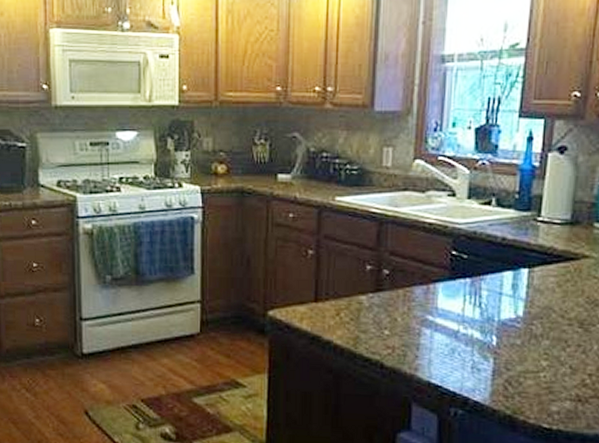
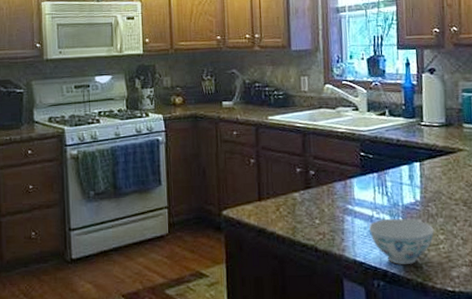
bowl: none [452,335,536,393] -> present [369,218,434,264]

